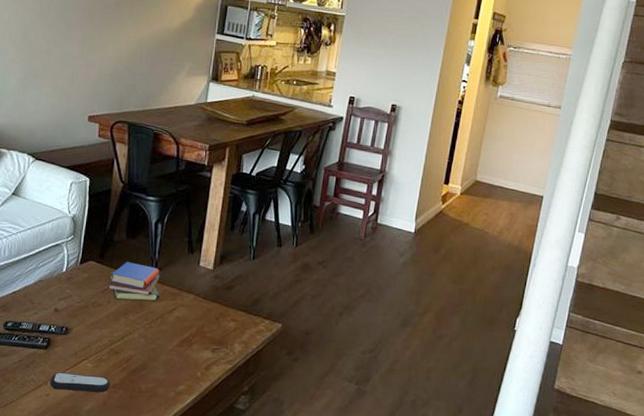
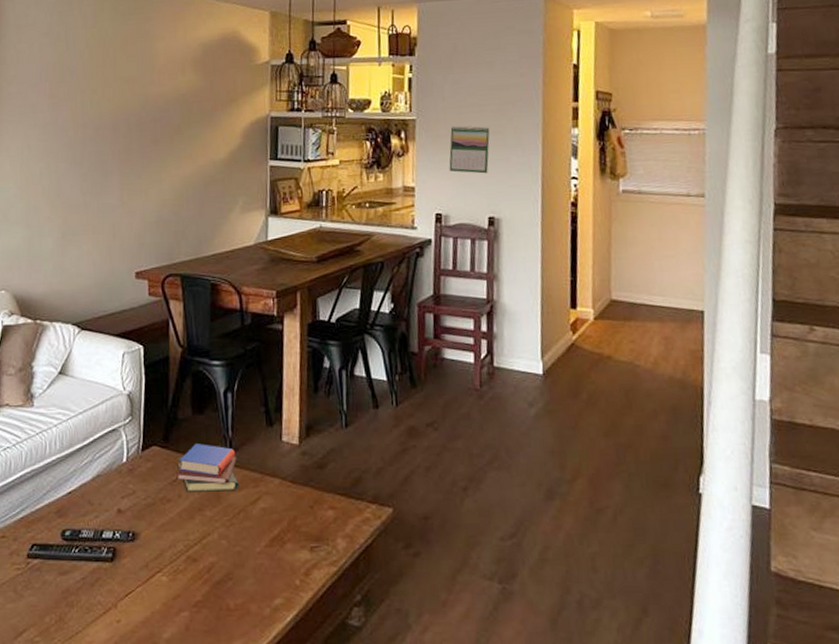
remote control: present [50,372,110,393] -> none [119,590,192,614]
calendar: none [366,25,405,69] -> present [449,125,490,174]

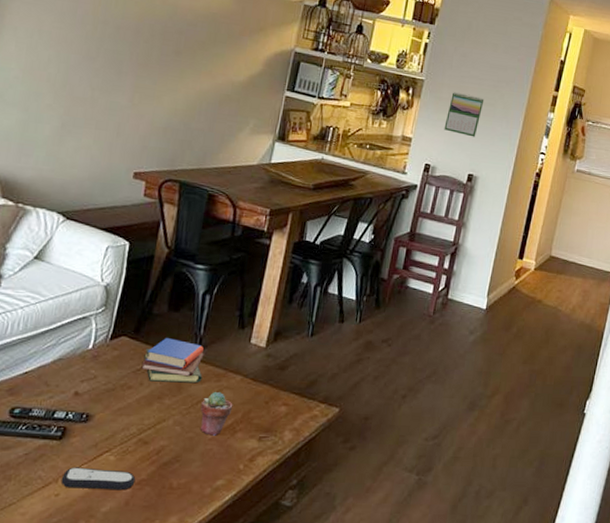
remote control: none [119,590,192,614] -> present [61,467,136,491]
potted succulent: none [243,498,277,549] -> present [200,391,233,436]

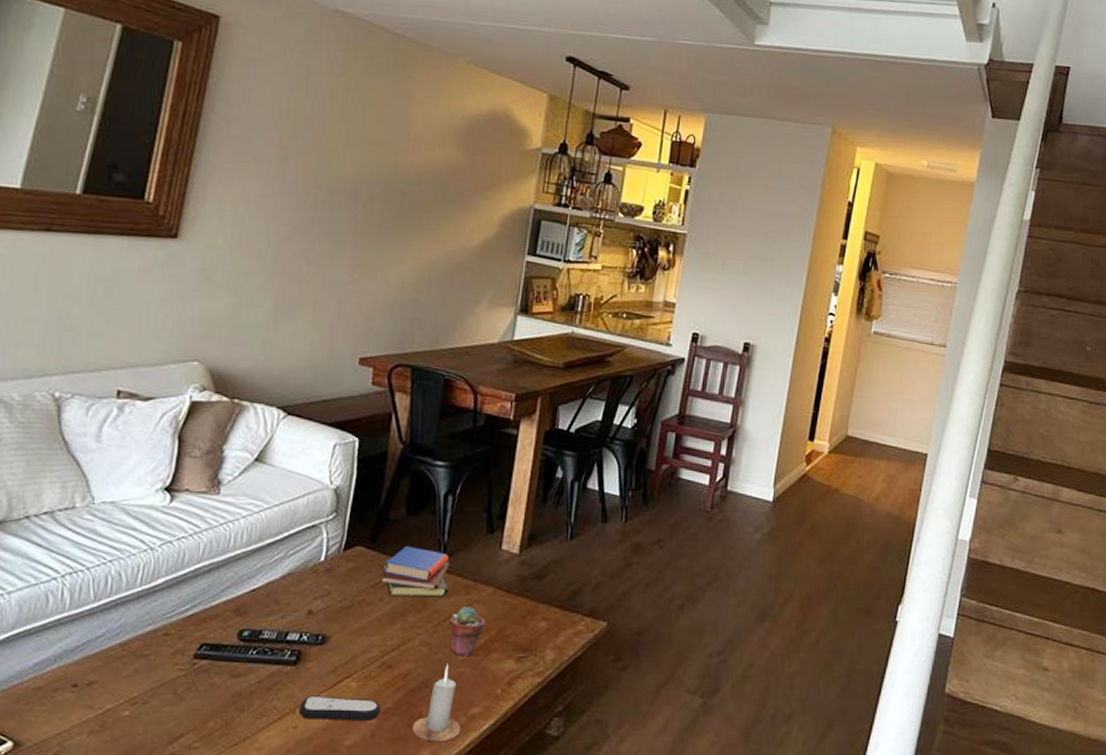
candle: none [162,442,207,510] -> present [411,664,461,742]
calendar: present [444,91,485,137] -> none [713,245,759,299]

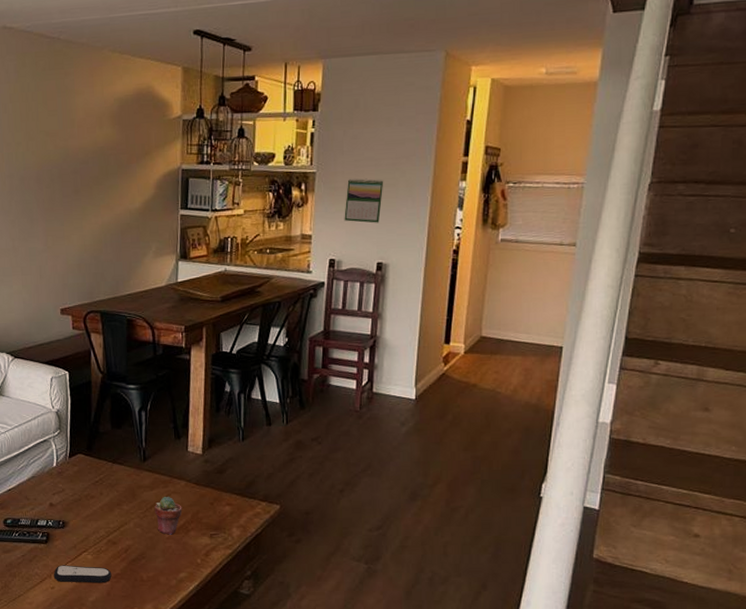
book: present [380,546,450,598] -> none [98,452,151,491]
candle: present [411,664,461,742] -> none [136,541,174,599]
calendar: none [713,245,759,299] -> present [344,178,384,223]

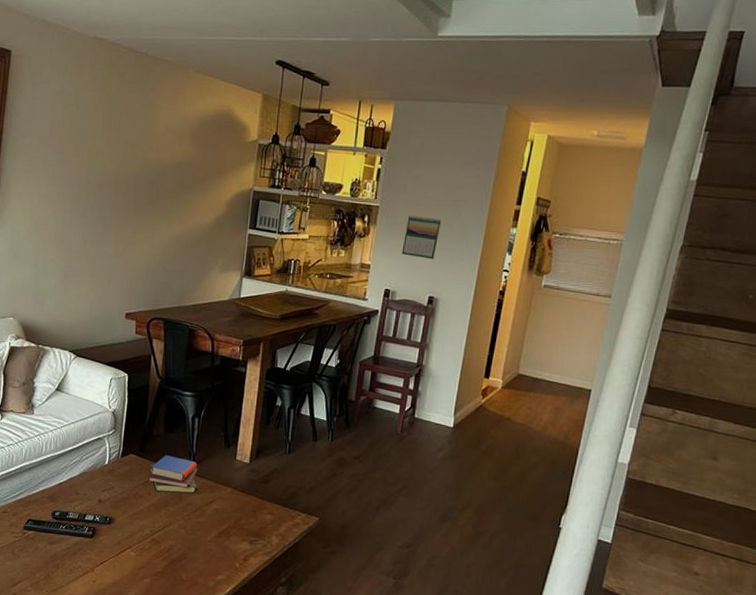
remote control: present [53,565,112,583] -> none [96,559,153,580]
book: none [98,452,151,491] -> present [148,455,198,494]
potted succulent: present [155,496,182,535] -> none [199,500,226,538]

